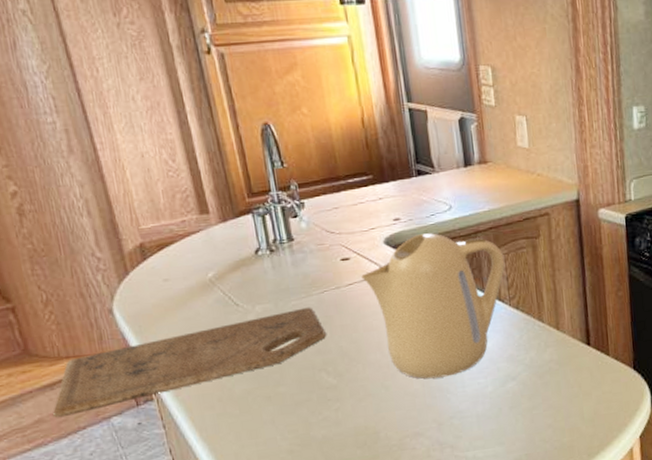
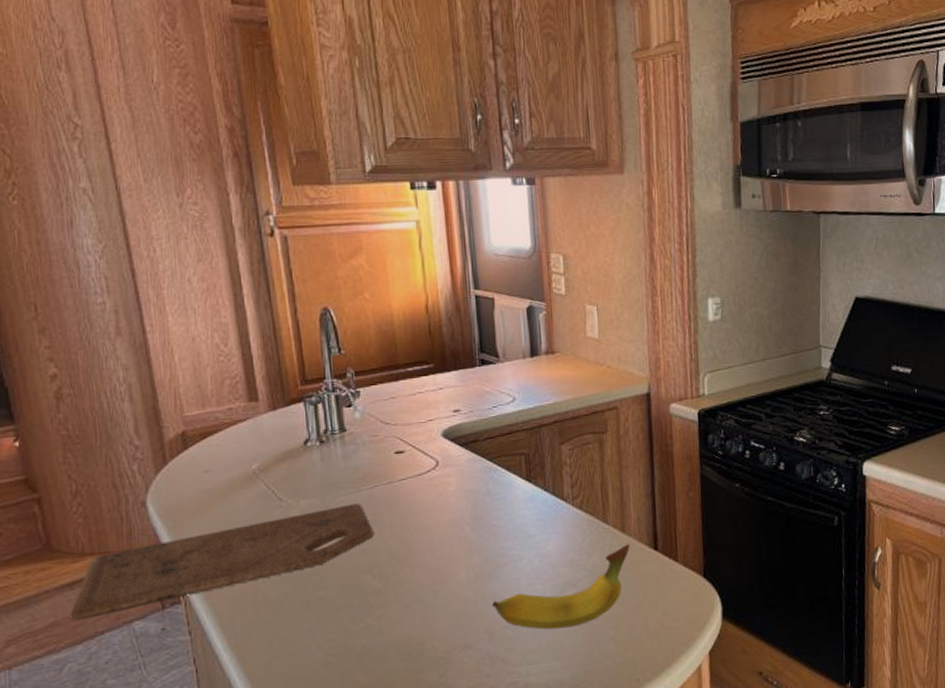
kettle: present [361,233,505,379] -> none [415,426,570,584]
fruit: none [439,340,564,419] -> present [492,544,630,630]

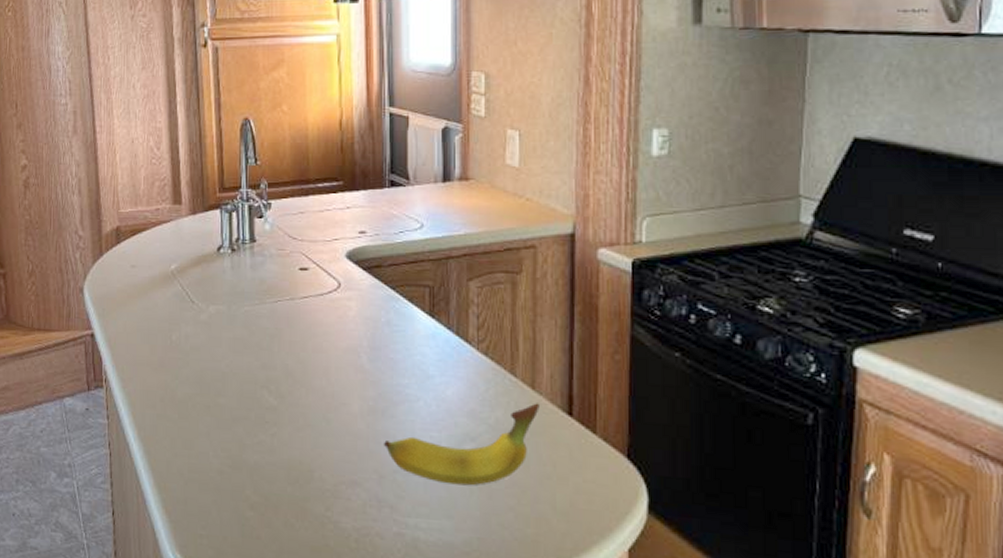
cutting board: present [68,503,374,622] -> none [17,315,273,389]

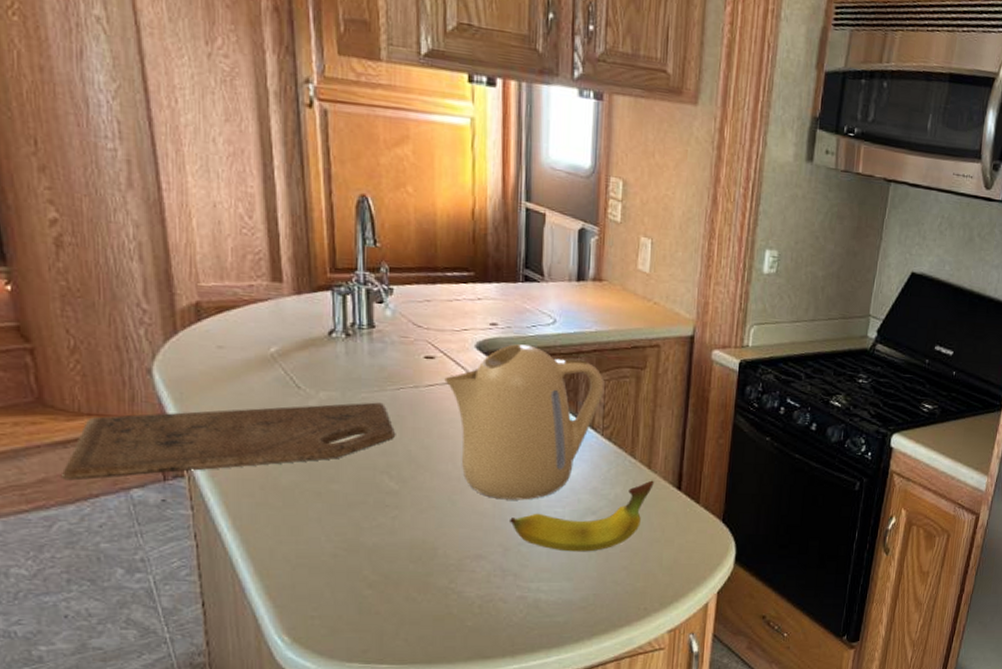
cutting board: none [17,315,273,389] -> present [60,402,395,481]
kettle: none [318,252,477,422] -> present [444,344,605,500]

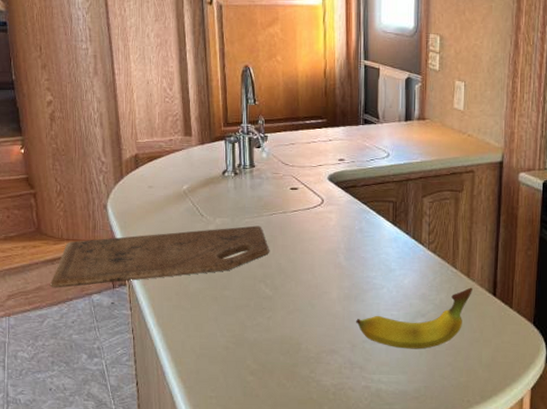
kettle: present [444,344,605,500] -> none [305,175,429,304]

